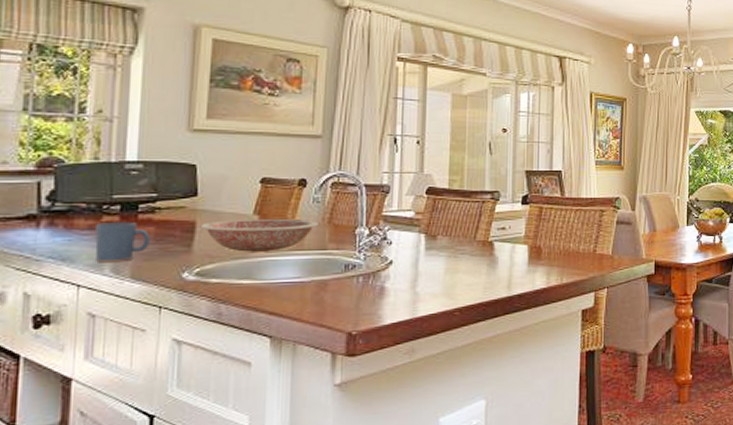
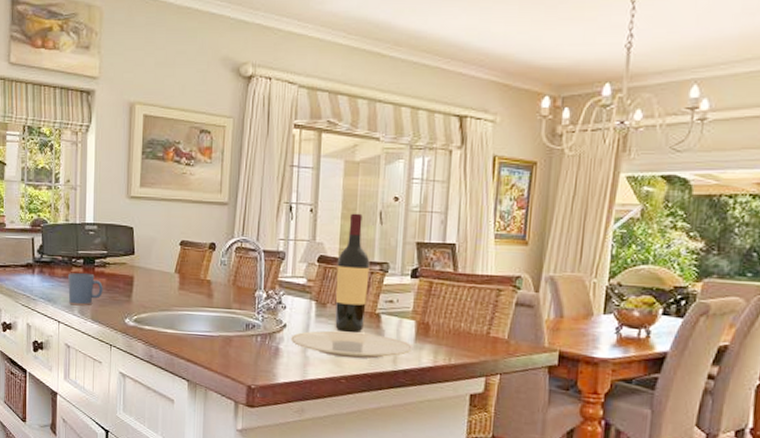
bowl: present [200,219,320,252] -> none [136,276,226,307]
plate: none [397,262,527,289] -> present [290,330,413,359]
wine bottle: none [446,144,481,262] -> present [335,213,370,332]

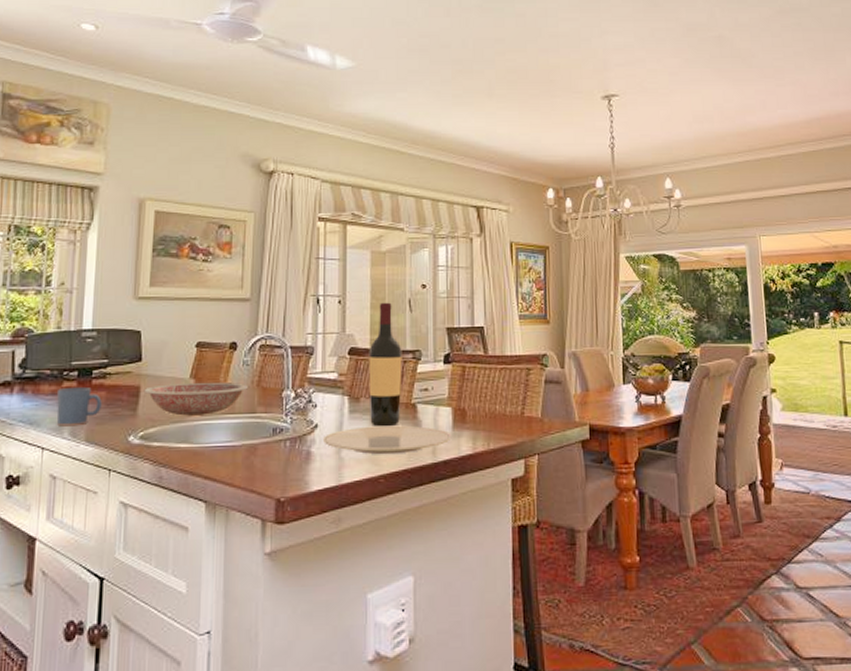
bowl: none [136,276,226,307] -> present [143,382,249,416]

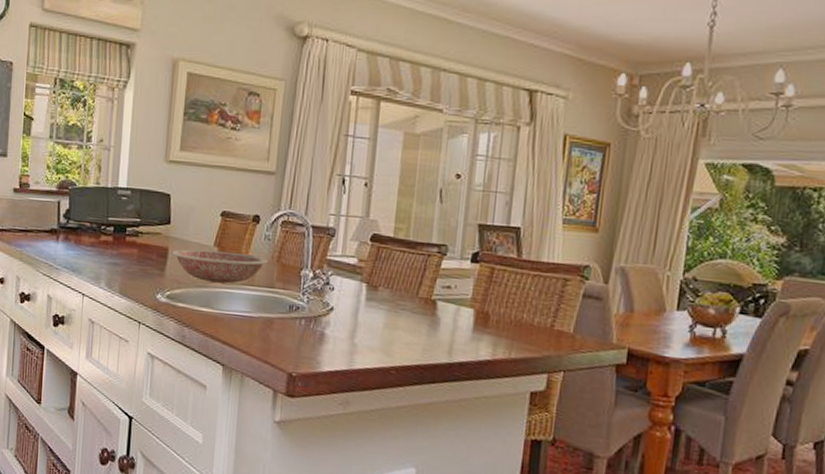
mug: present [56,386,102,427] -> none [95,241,134,279]
plate: present [322,425,452,455] -> none [337,316,471,349]
wine bottle: present [369,302,402,426] -> none [386,189,428,320]

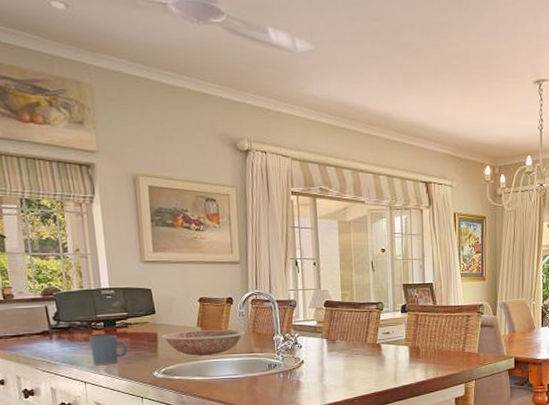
mug: none [95,241,134,279] -> present [89,334,128,366]

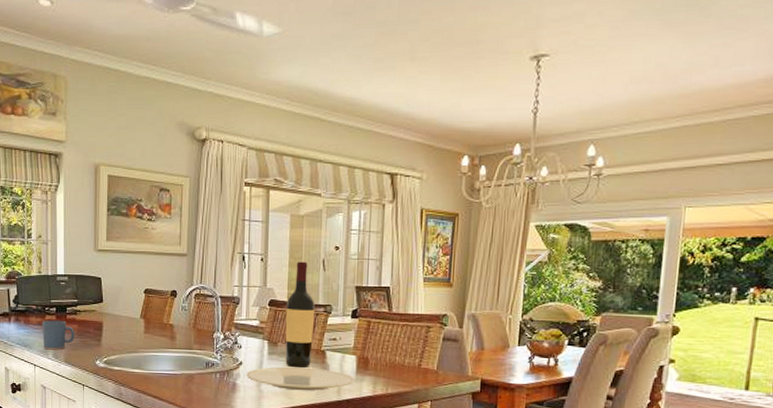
bowl: present [160,329,246,356] -> none [105,322,187,349]
plate: none [308,360,409,382] -> present [246,366,355,391]
wine bottle: none [341,264,369,361] -> present [285,261,315,367]

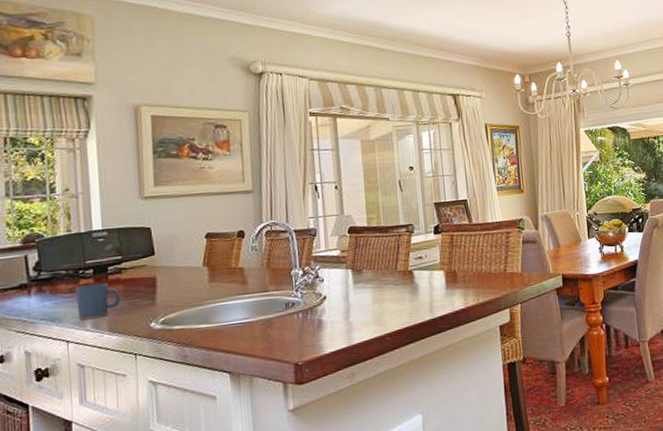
plate: present [246,366,355,391] -> none [331,289,446,317]
wine bottle: present [285,261,315,367] -> none [366,184,400,293]

